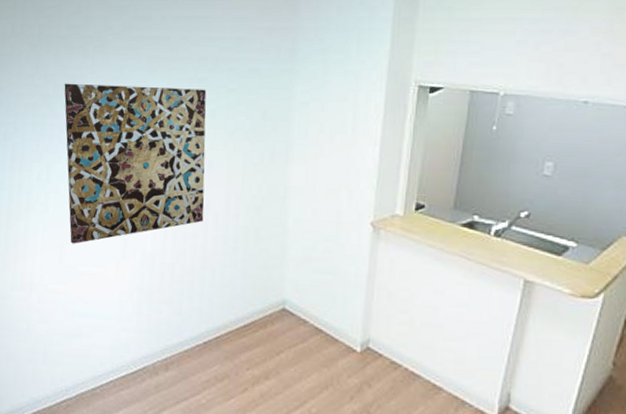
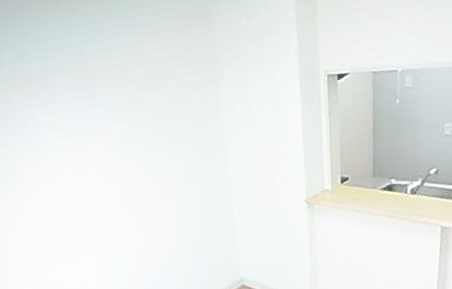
wall art: present [64,83,207,244] -> none [17,108,161,261]

